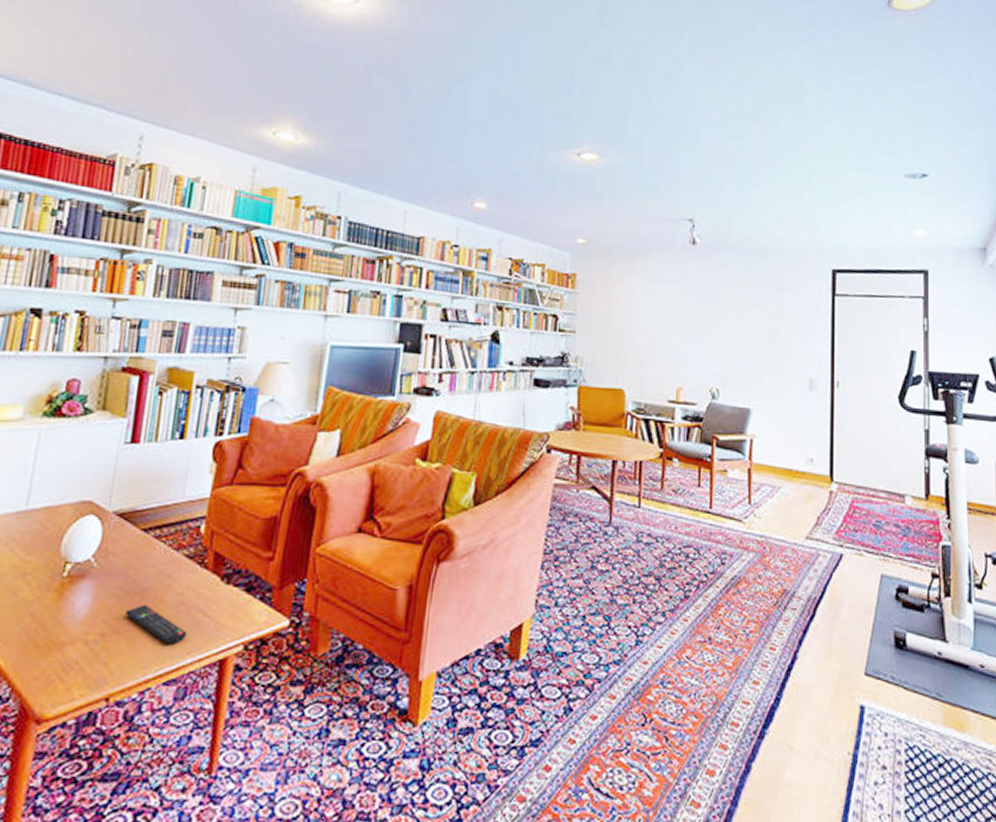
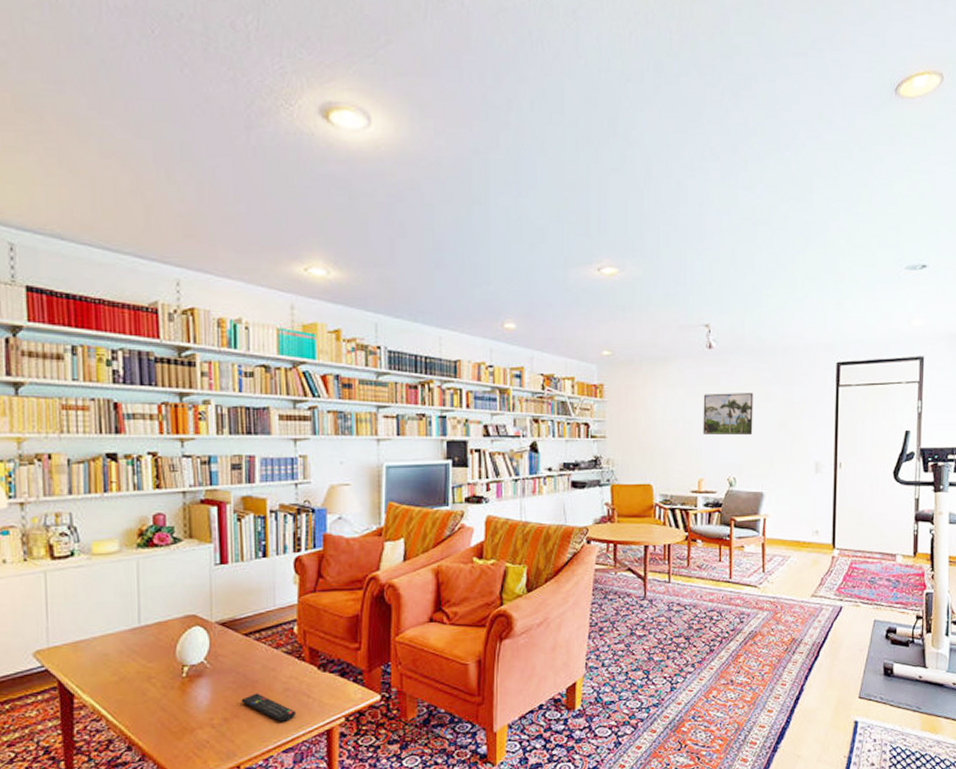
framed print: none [683,293,740,343] -> present [703,393,754,436]

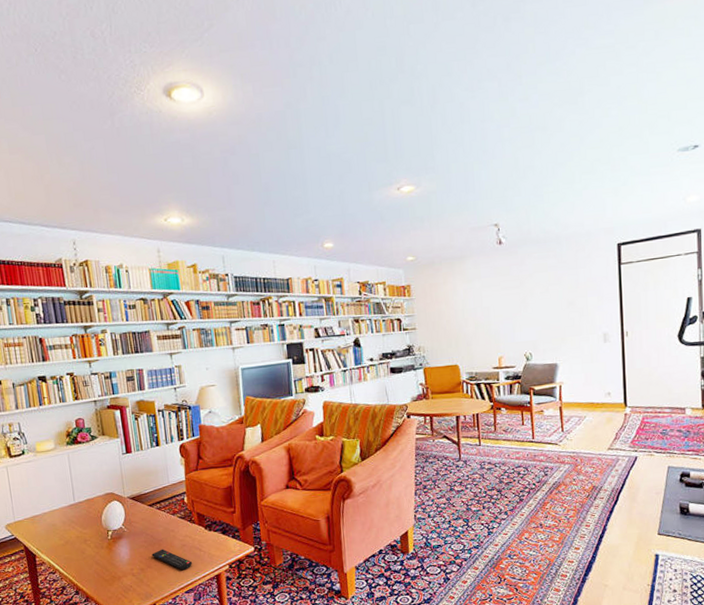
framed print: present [703,393,754,436] -> none [497,279,544,319]

